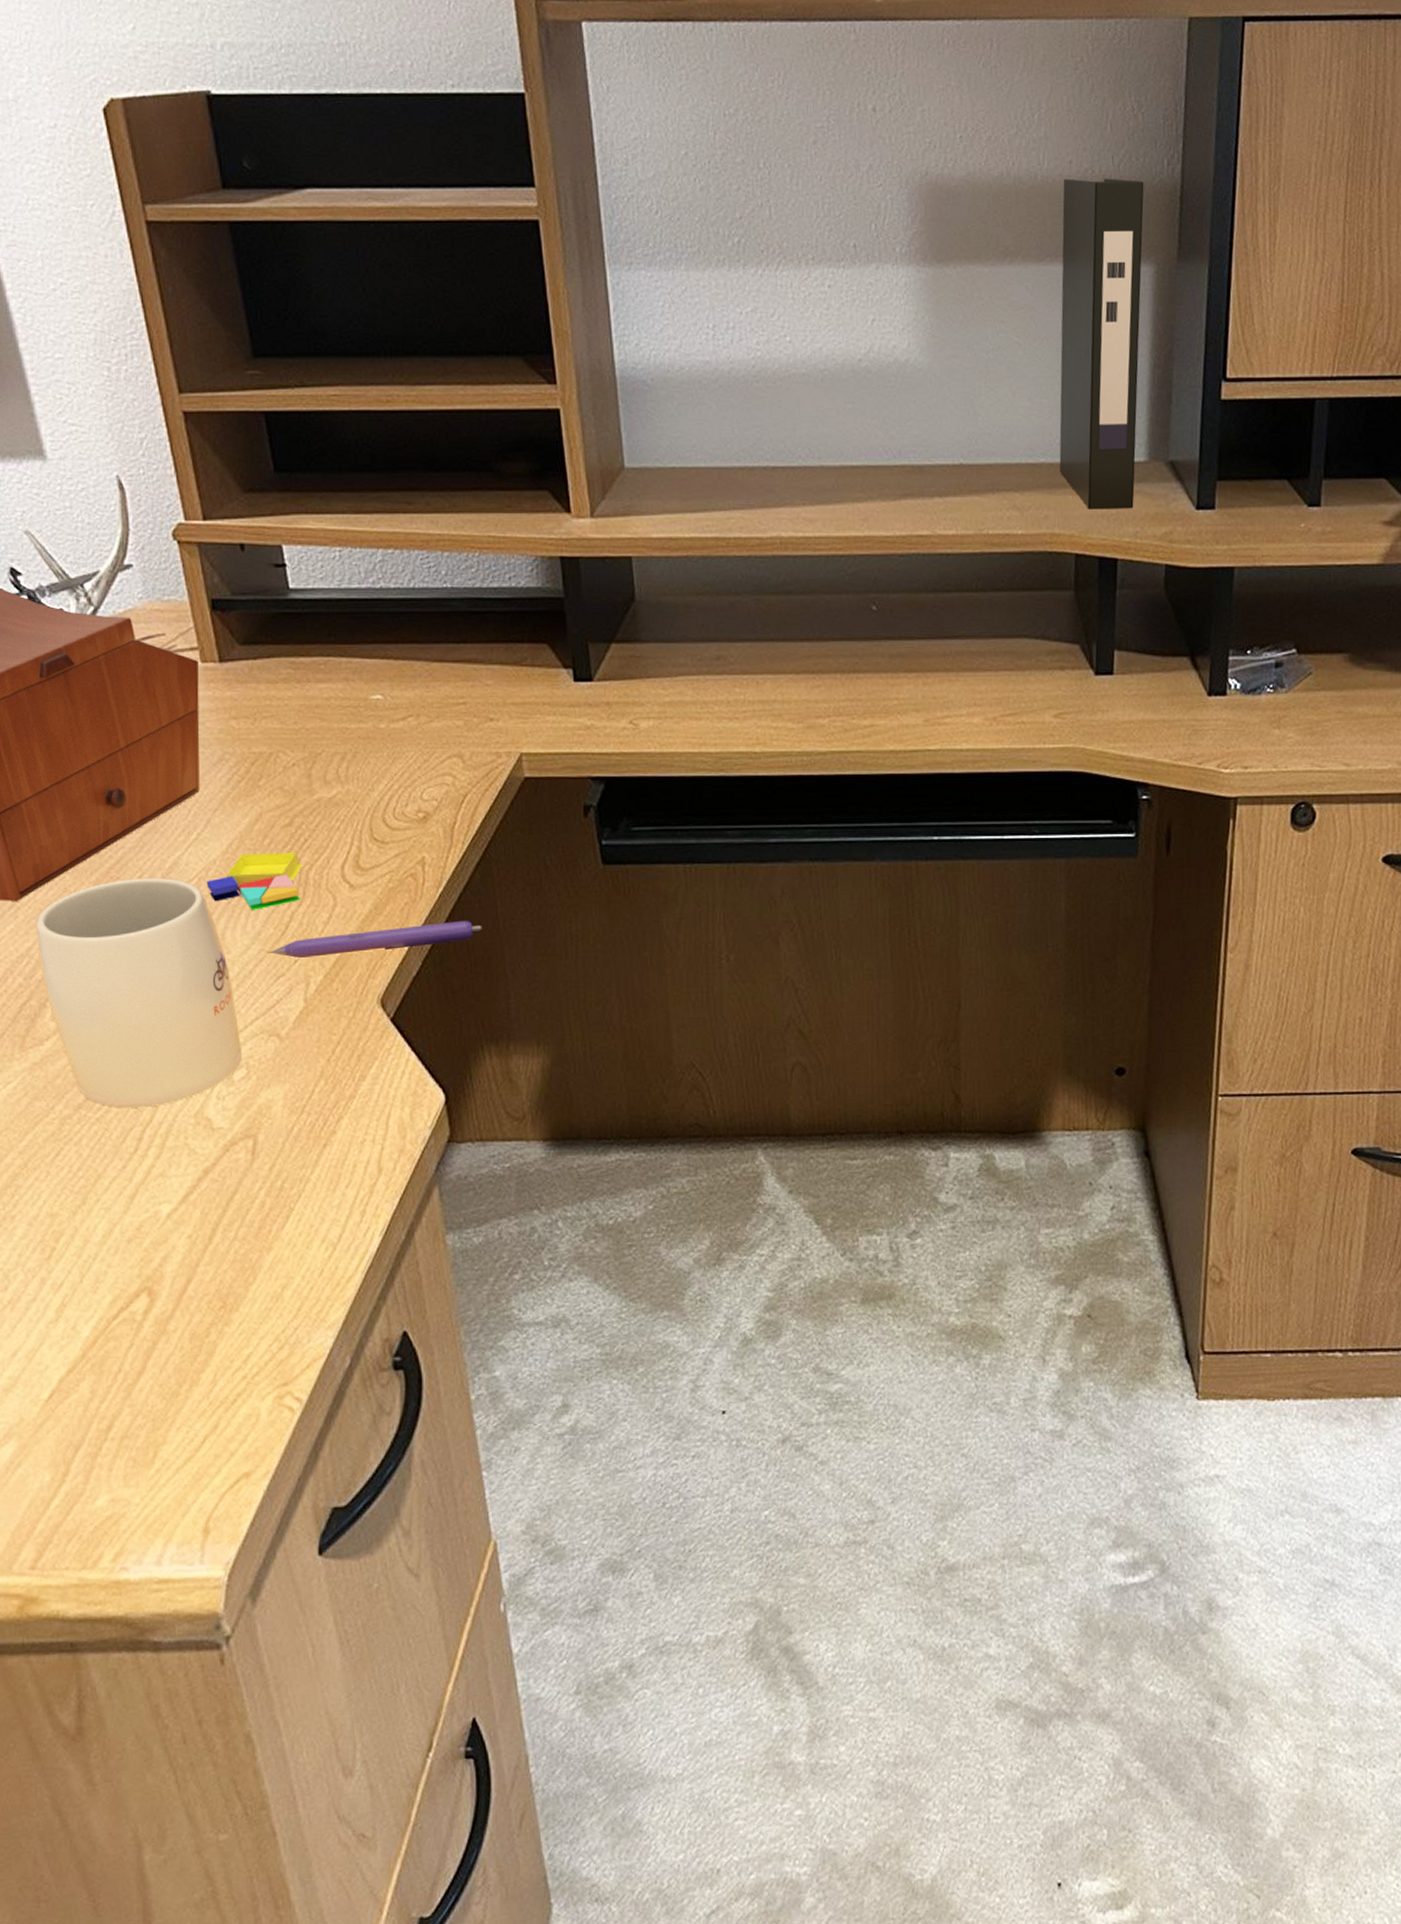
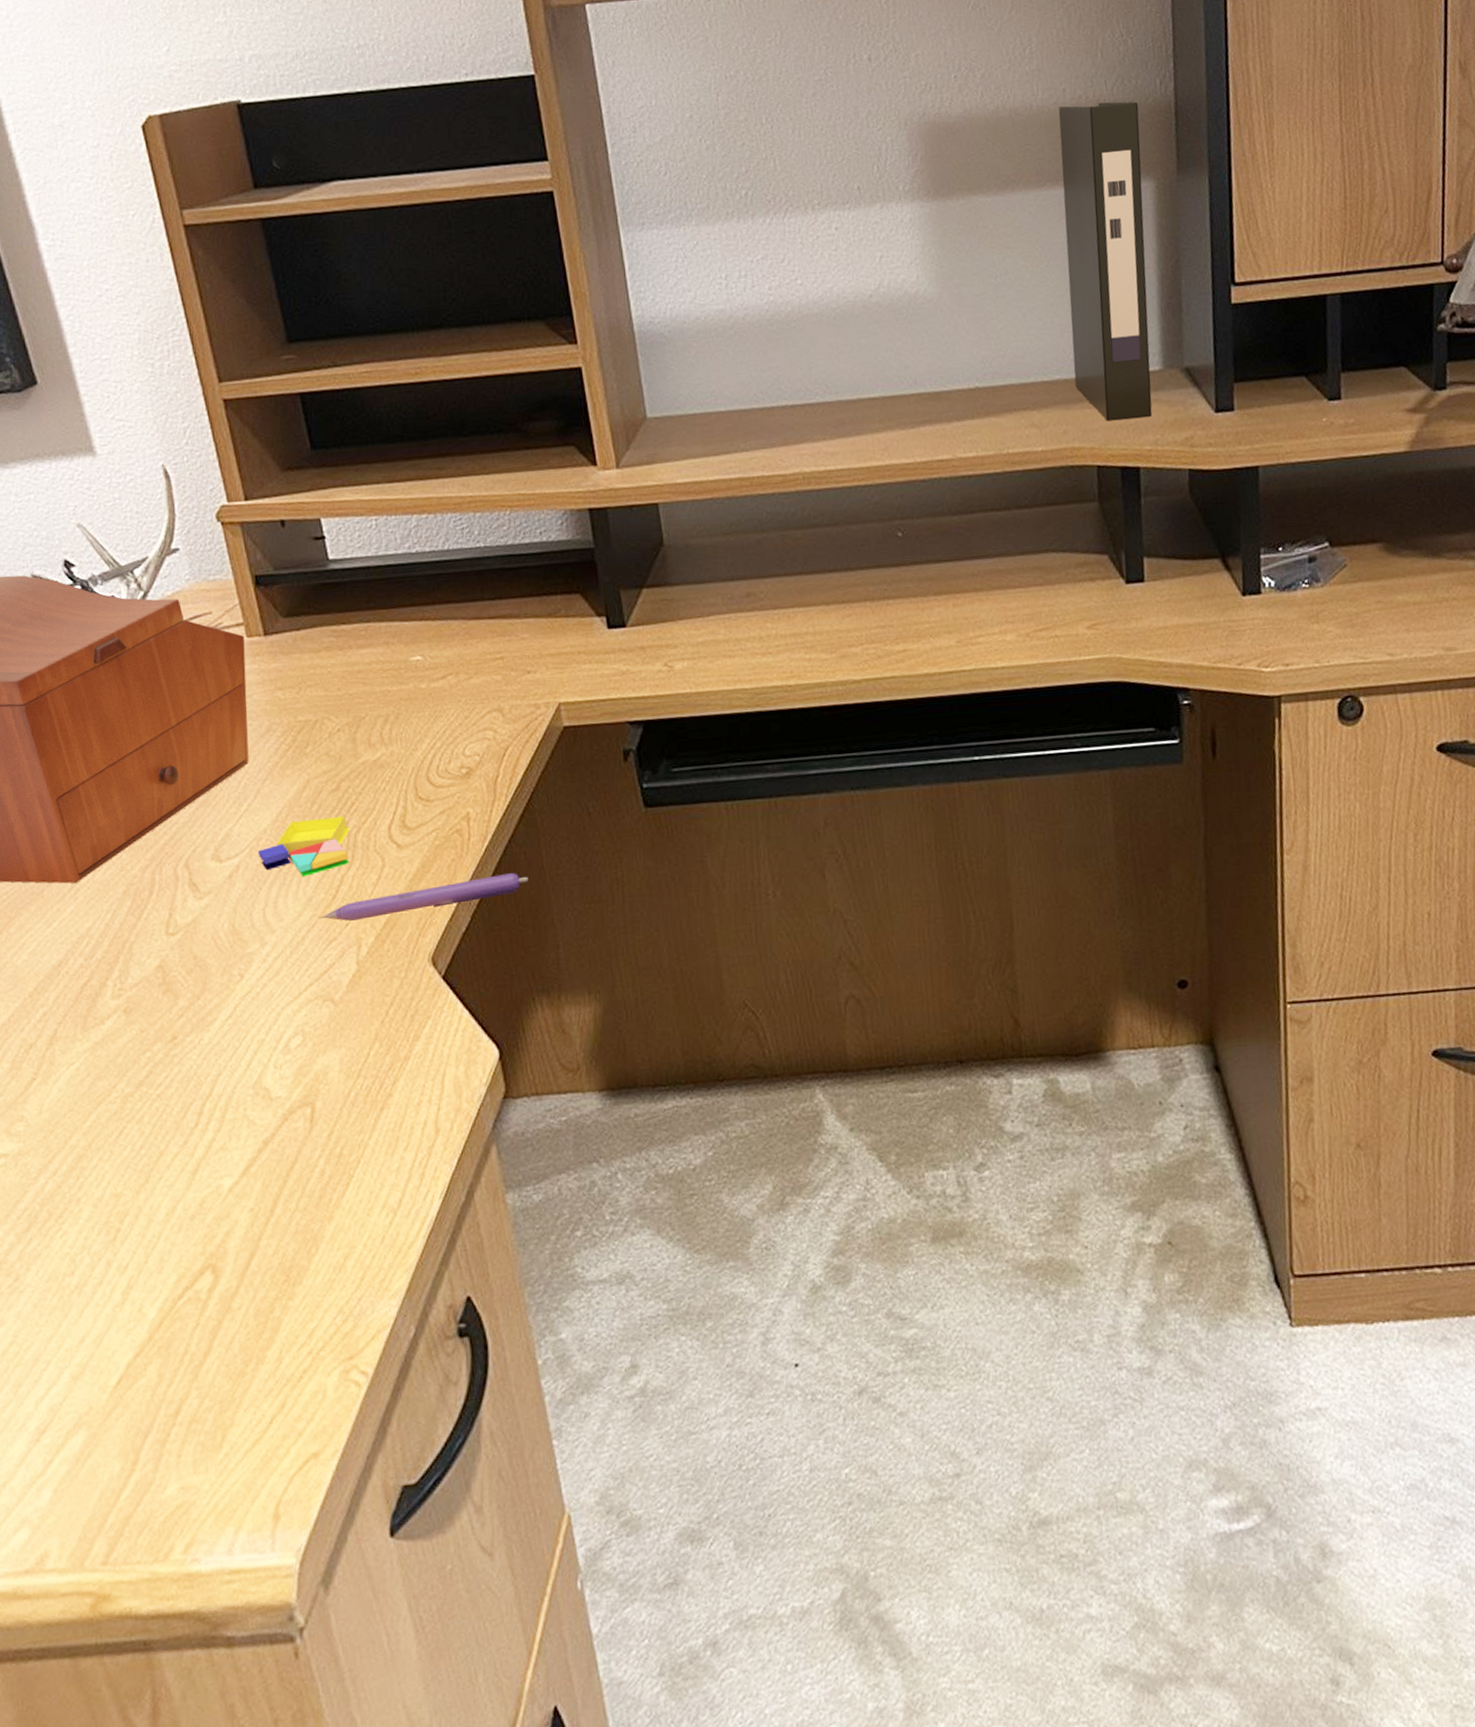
mug: present [35,877,243,1108] -> none [94,850,298,1083]

